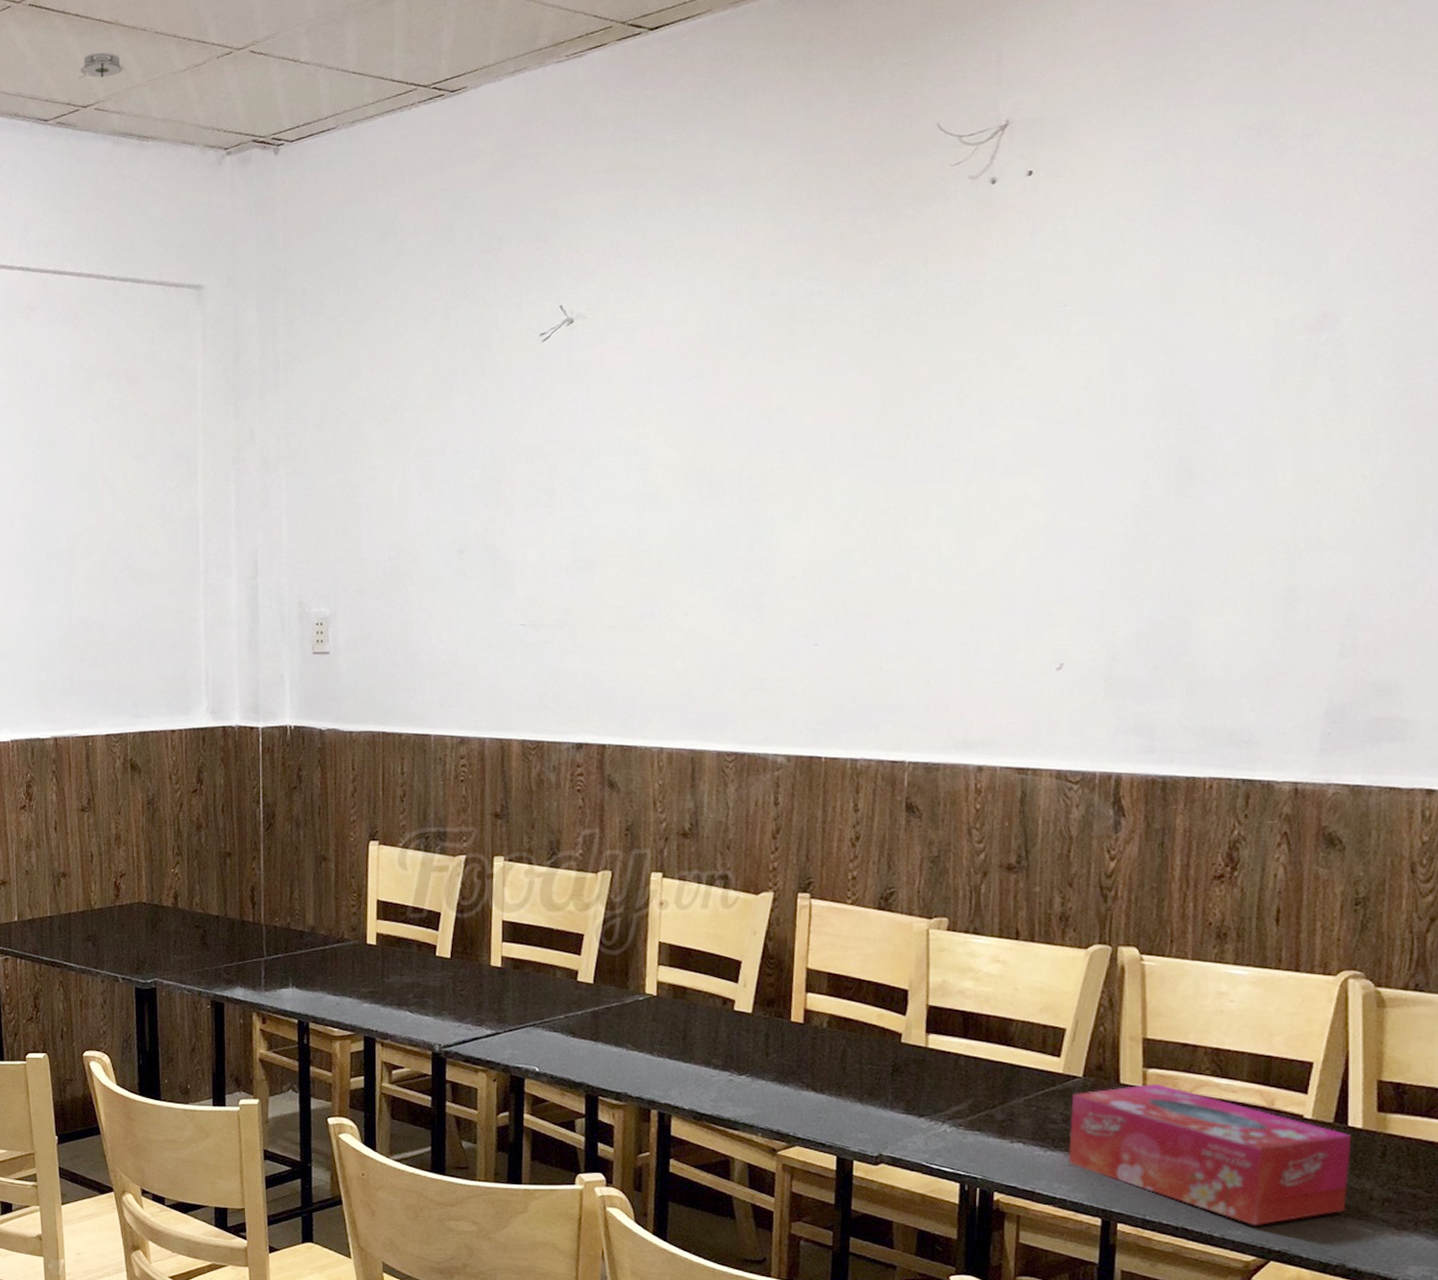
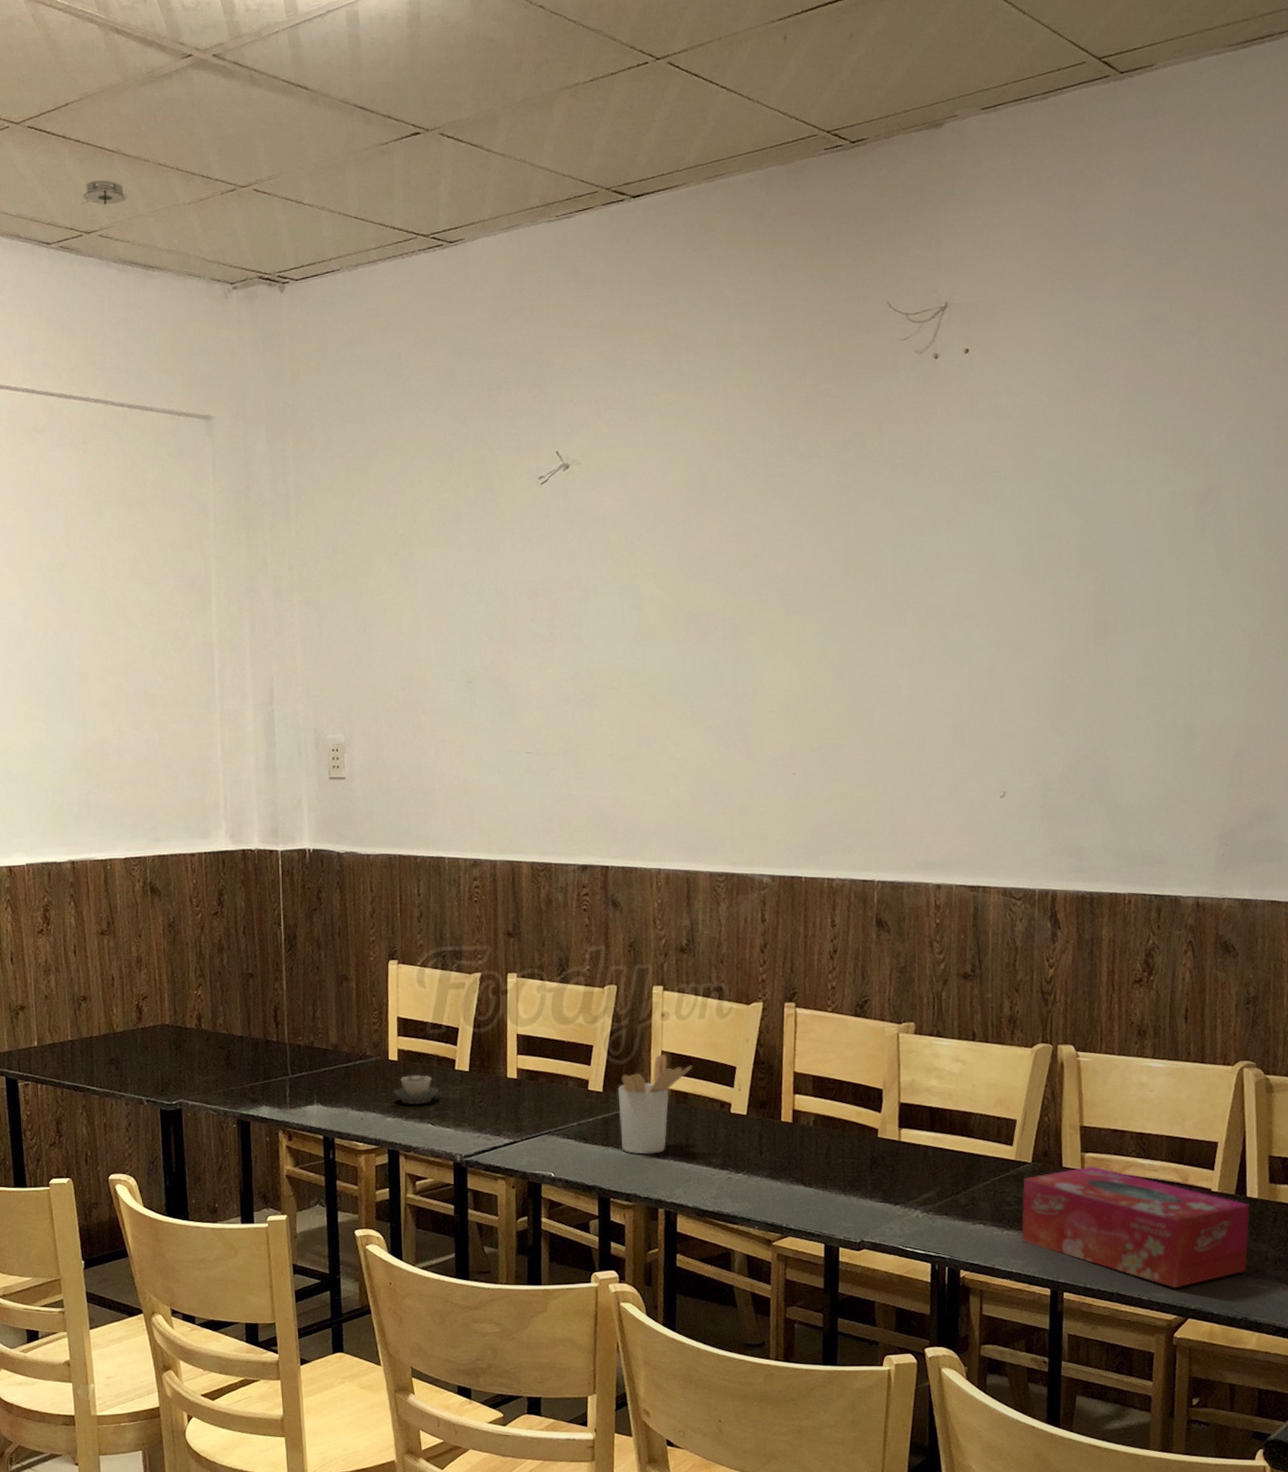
cup: none [371,960,418,990] -> present [393,1075,439,1104]
utensil holder: none [609,945,693,1051] -> present [617,1054,693,1155]

